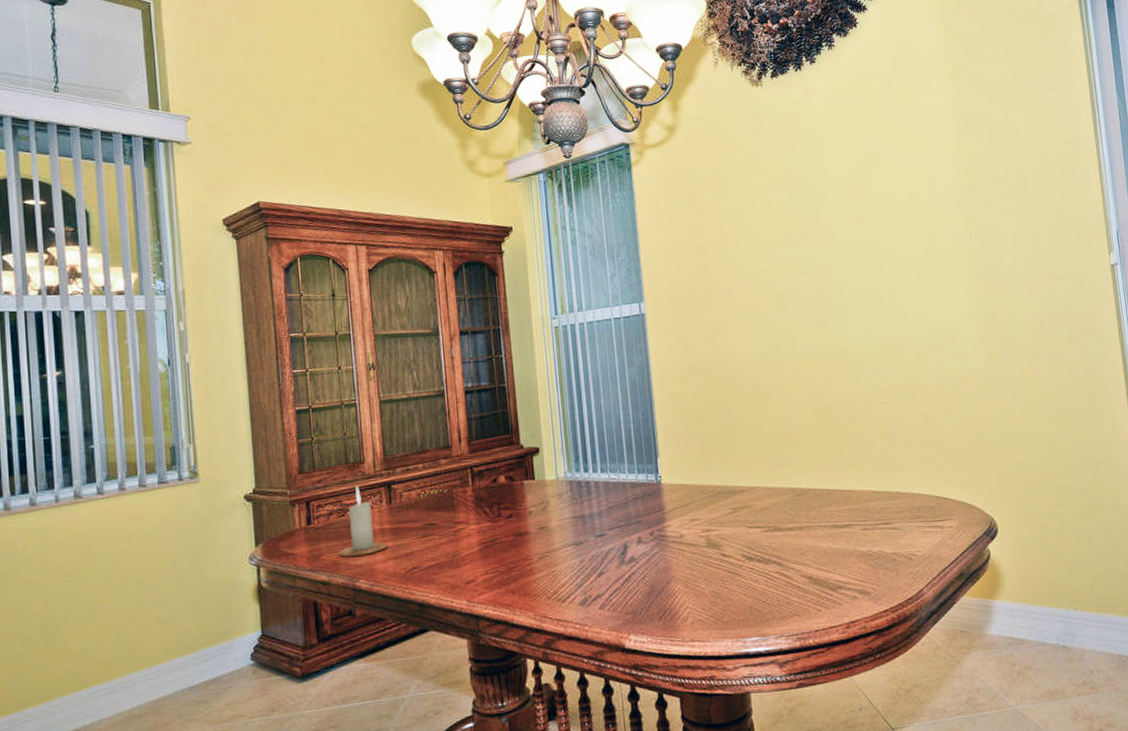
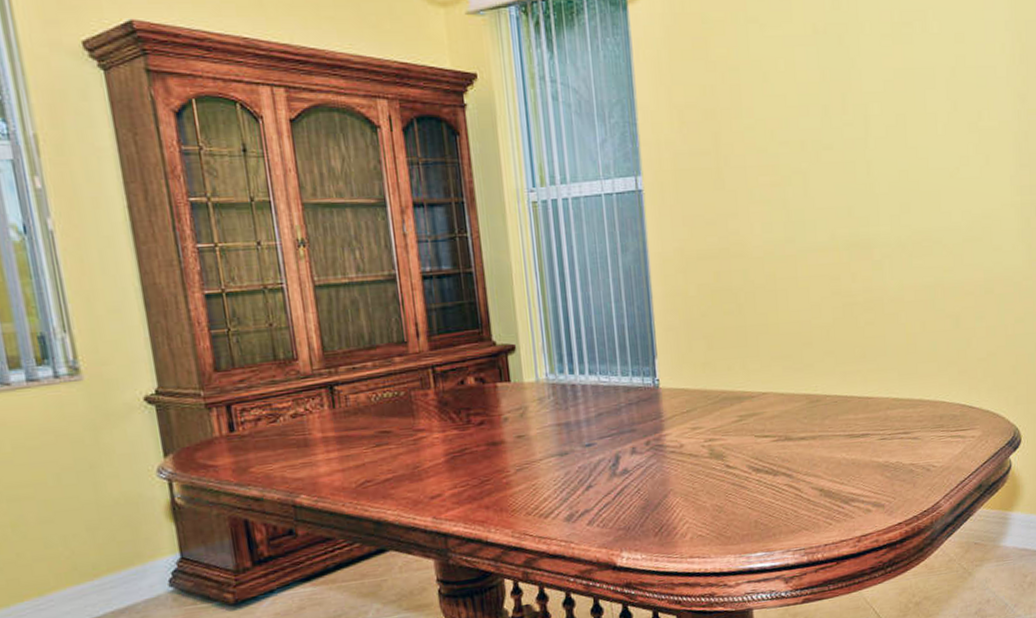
candle: present [339,485,388,557] -> none [272,386,333,470]

